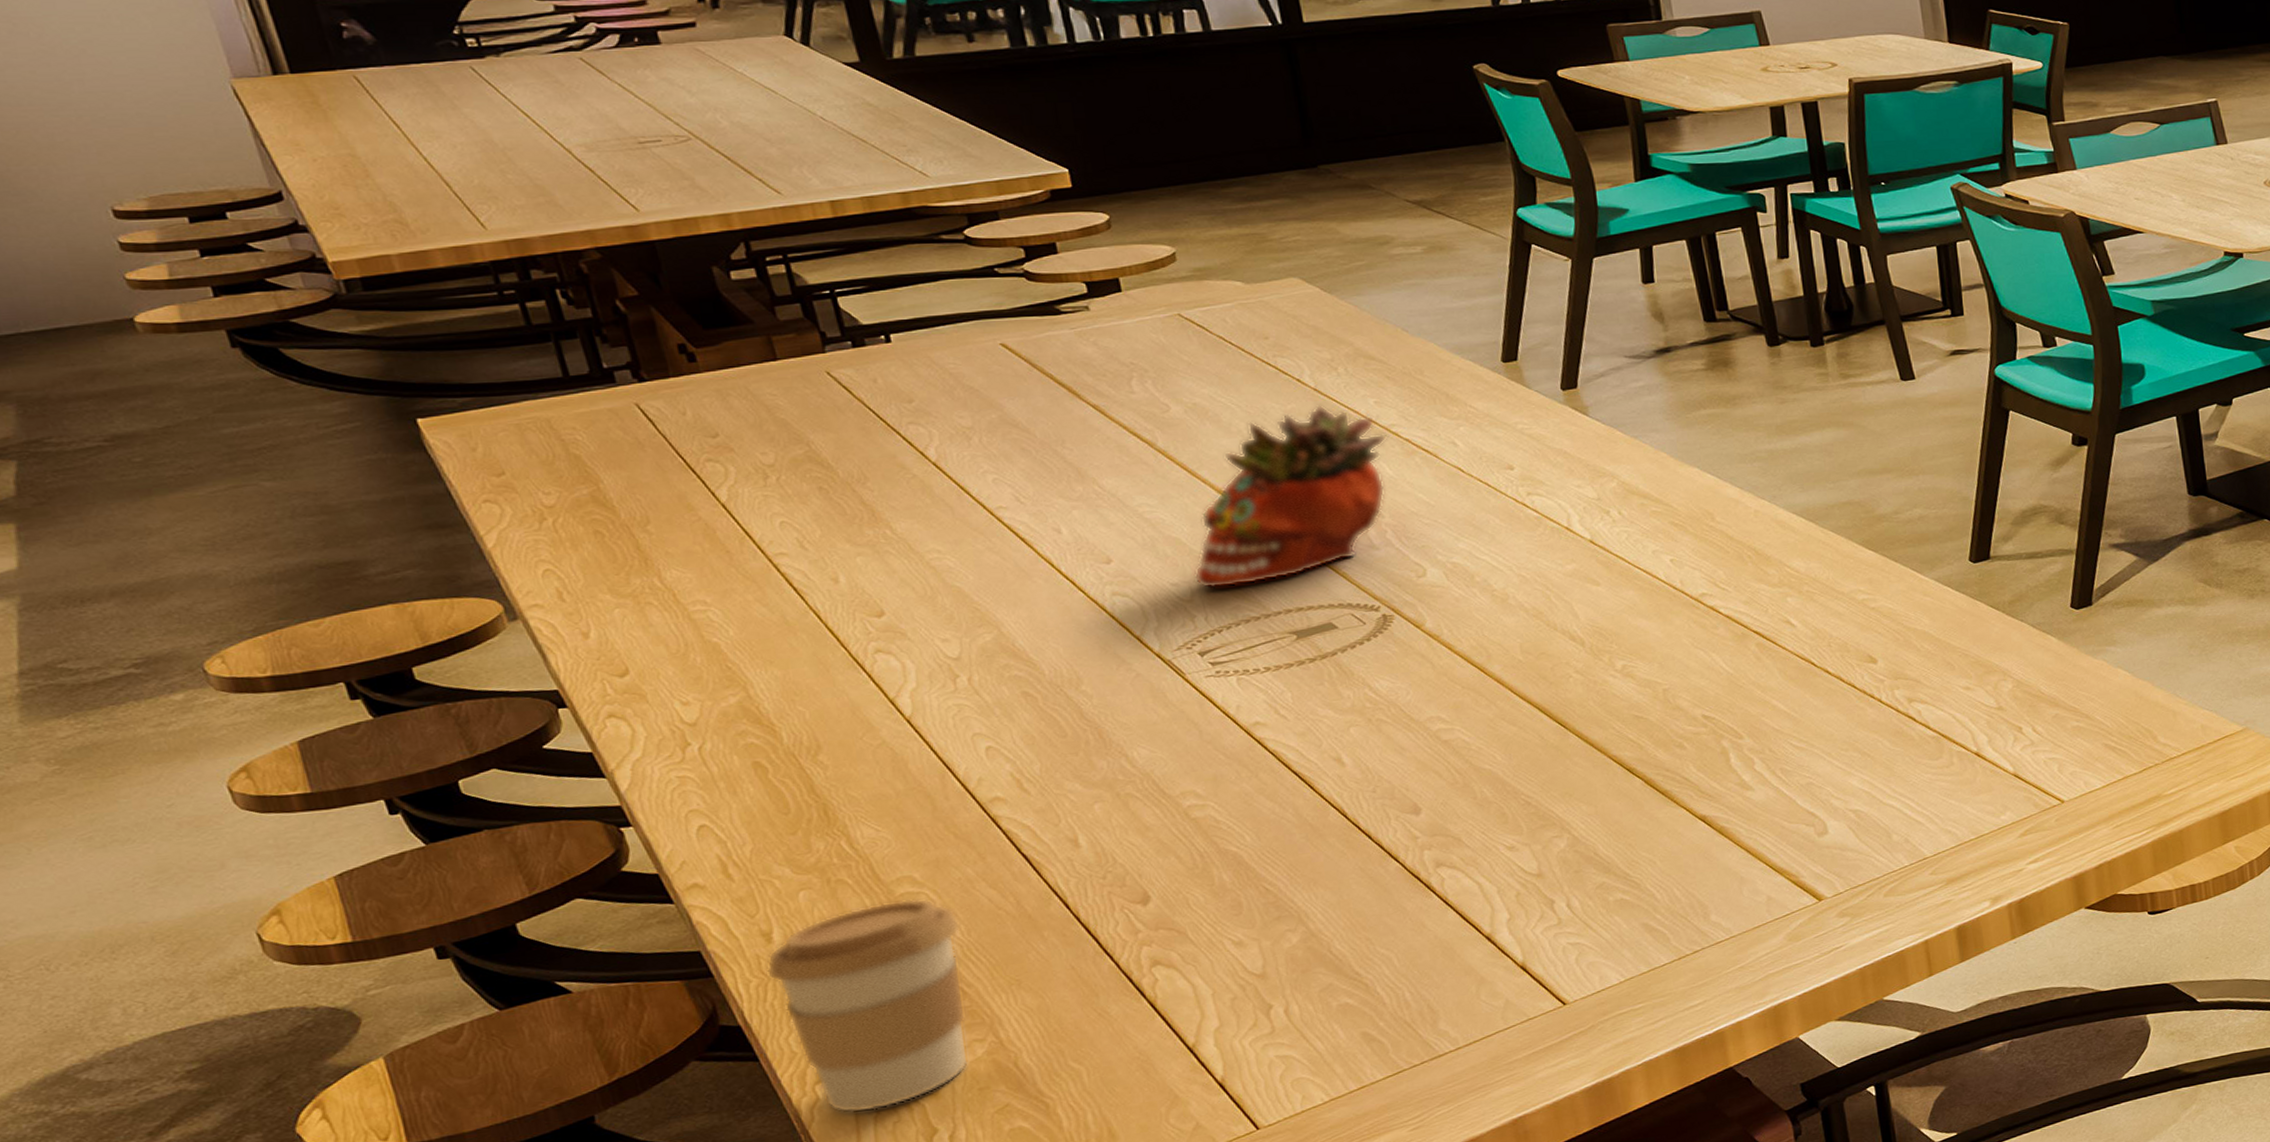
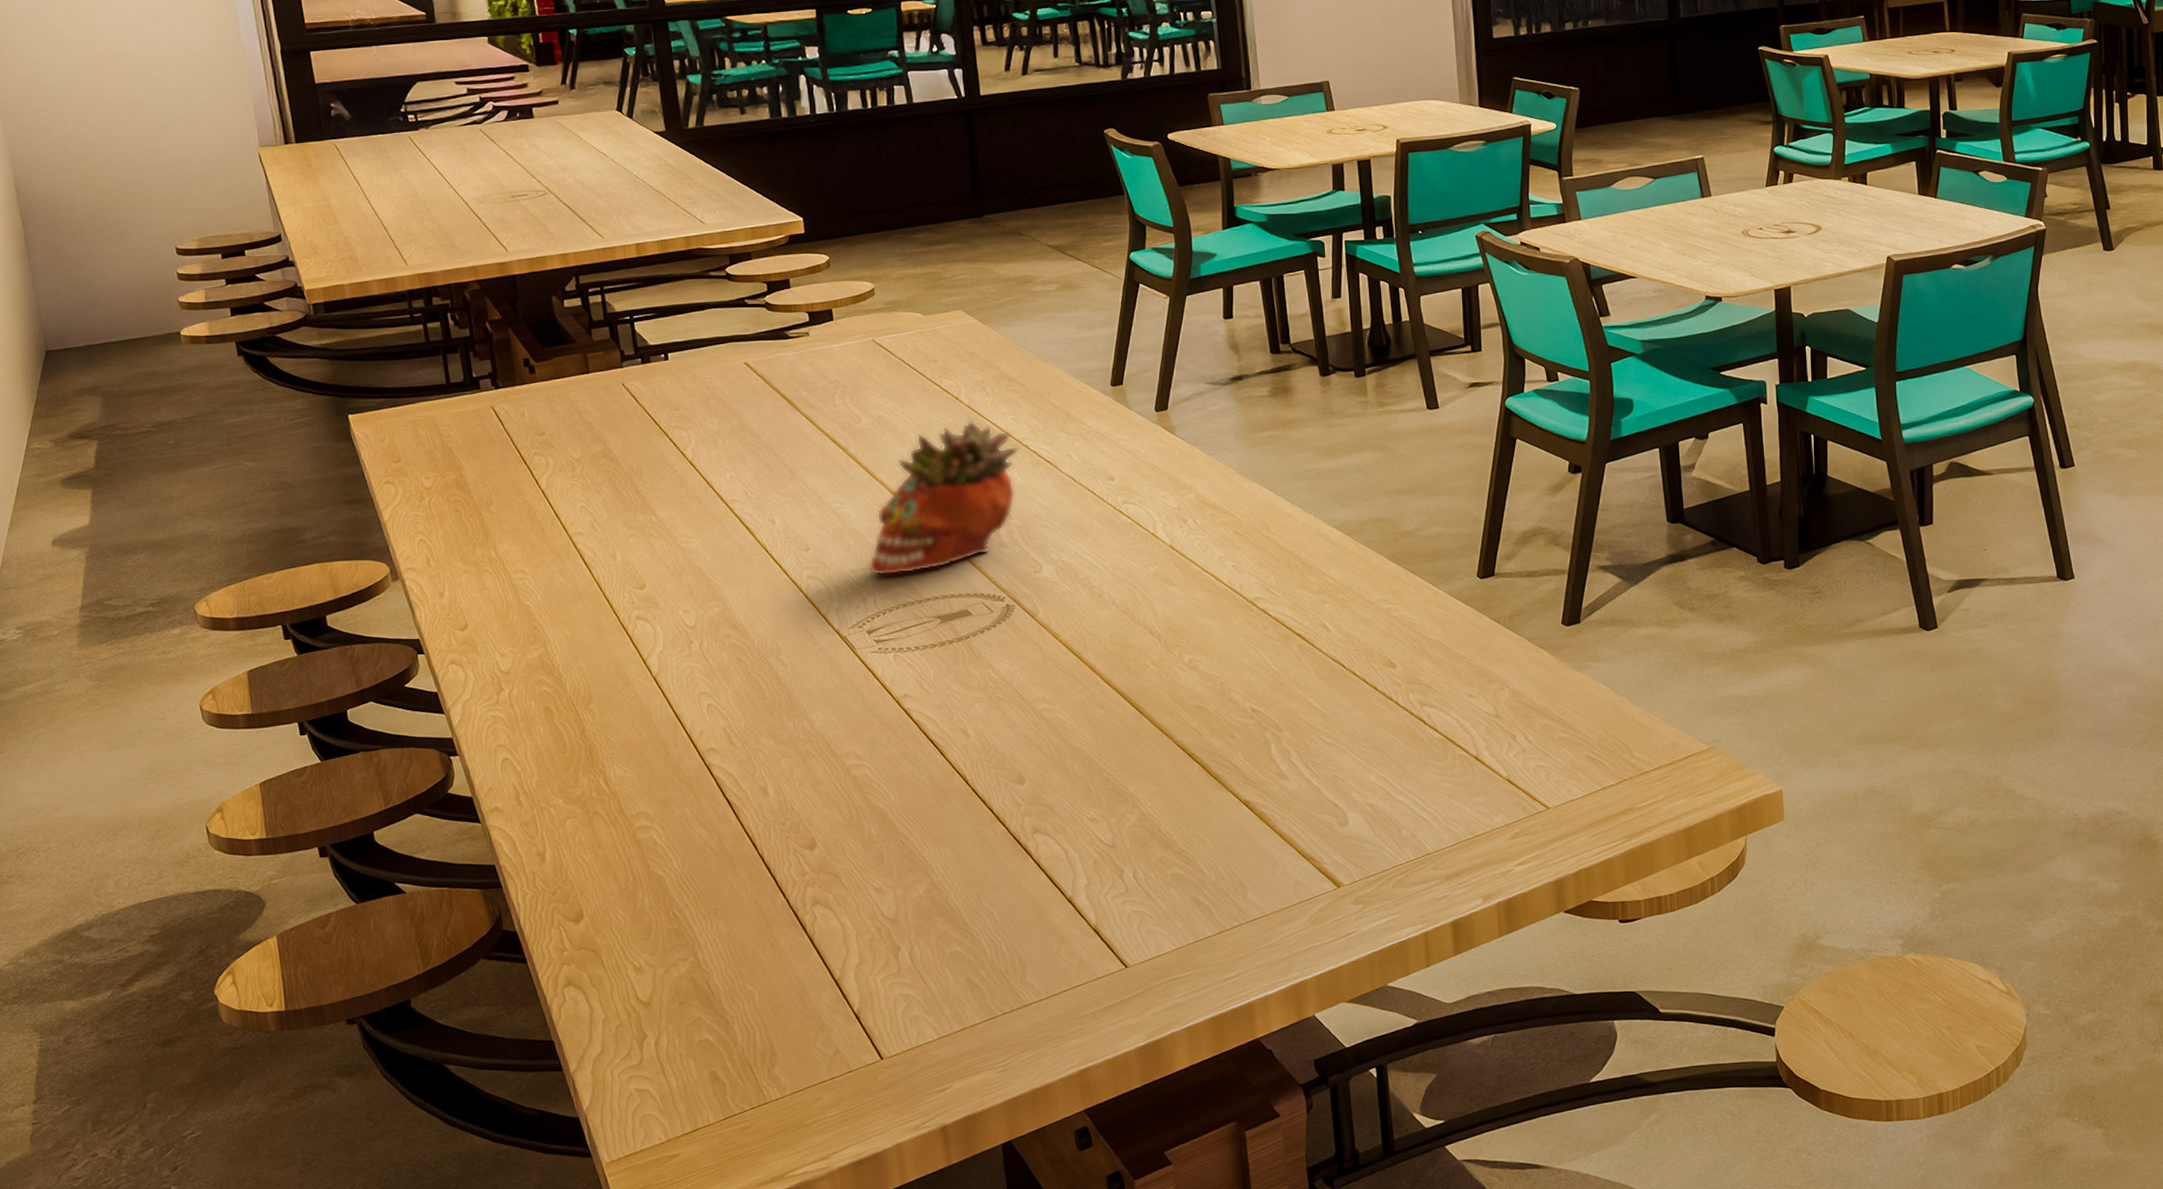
coffee cup: present [765,898,969,1114] -> none [538,831,678,1016]

